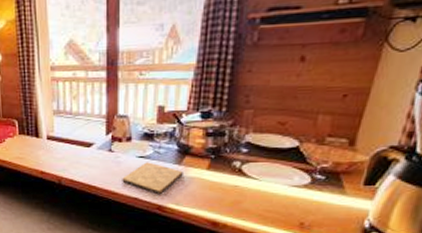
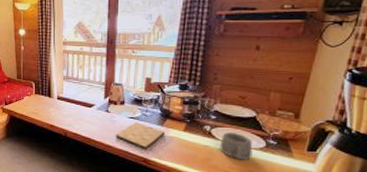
mug: none [253,168,295,200] -> present [220,132,253,160]

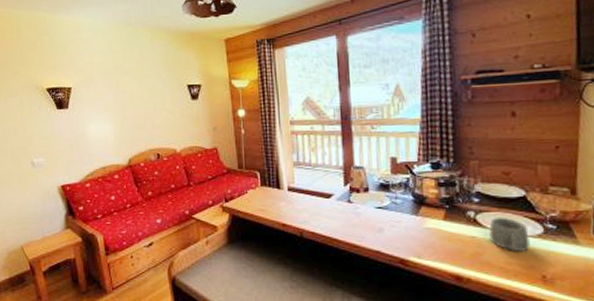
cutting board: present [116,122,165,150] -> none [362,213,421,248]

